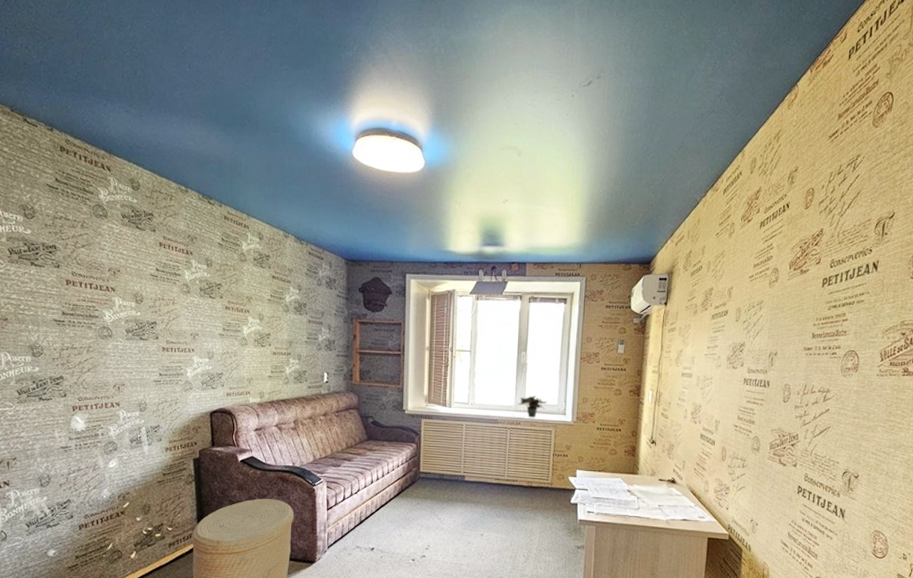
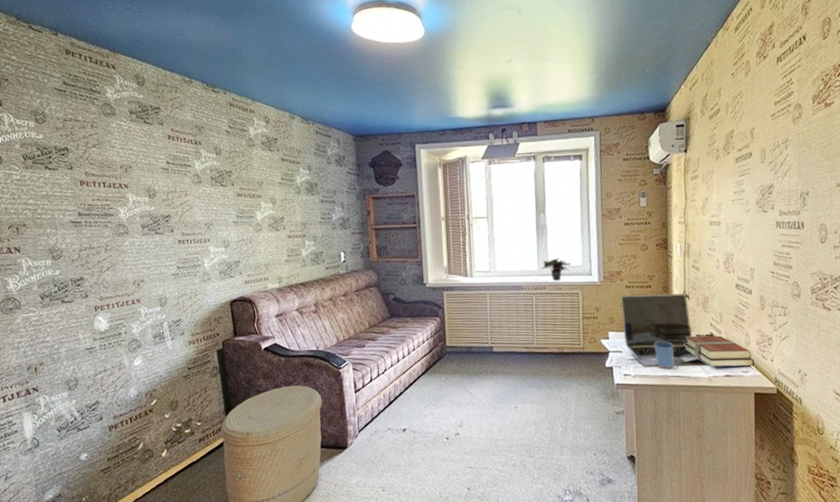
laptop: none [590,436,669,510] -> present [620,293,710,368]
mug: none [618,483,636,509] -> present [654,341,674,368]
books: none [647,480,711,513] -> present [684,335,755,367]

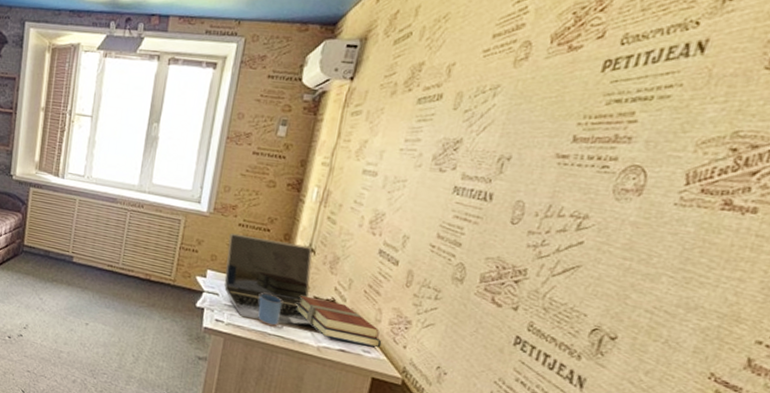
potted plant: present [540,258,571,282] -> none [141,175,179,203]

